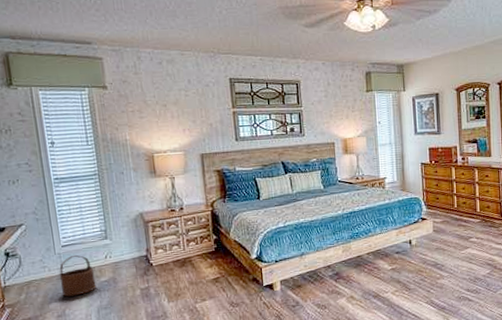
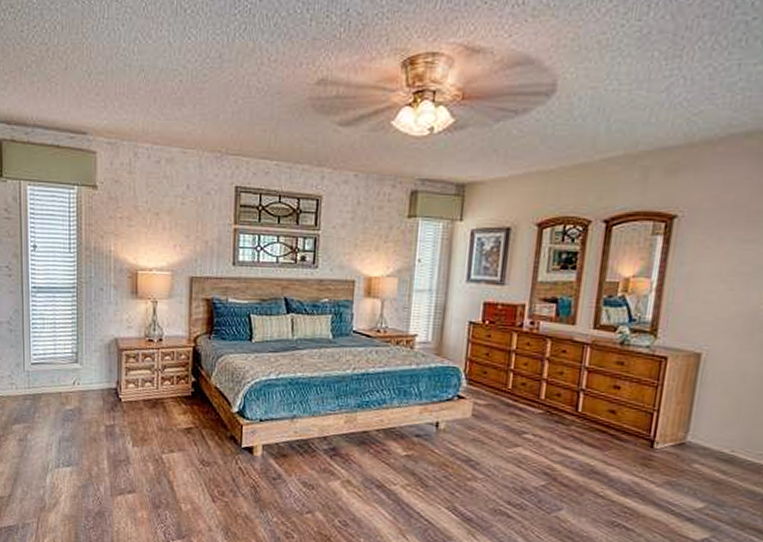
wooden bucket: present [59,254,97,297] -> none [25,375,61,421]

